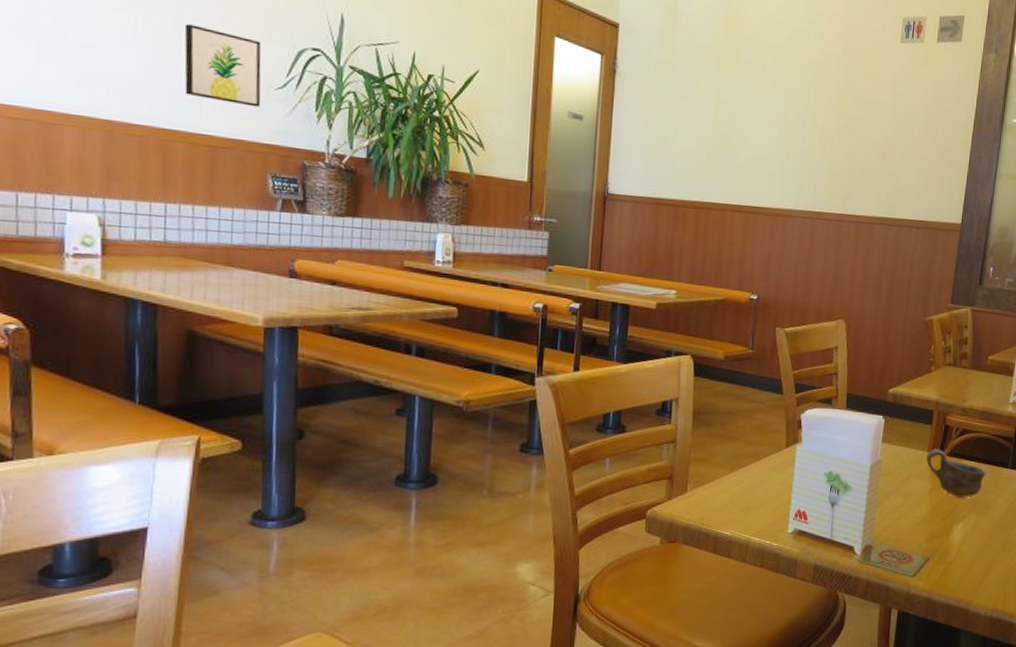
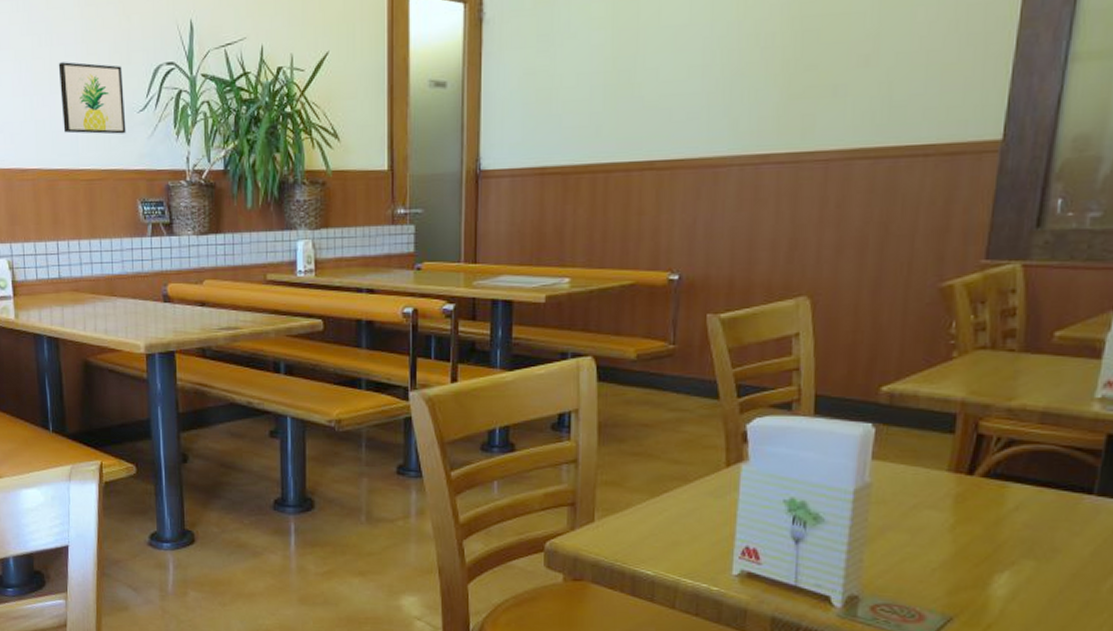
cup: present [926,449,987,498] -> none [944,467,1053,536]

